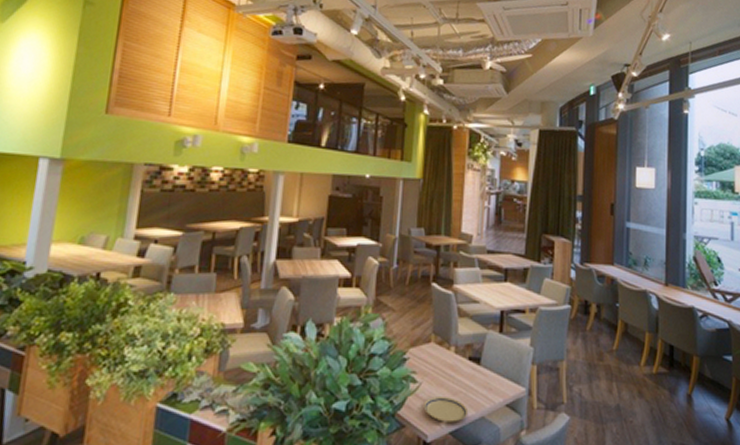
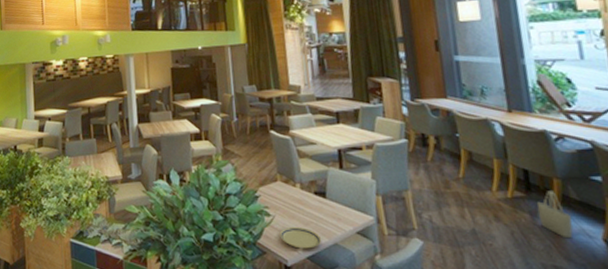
shopping bag: none [676,368,702,417] -> present [536,191,573,239]

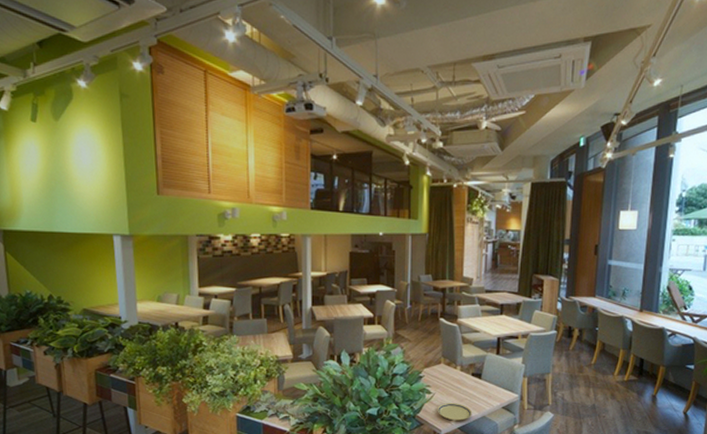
shopping bag: present [536,191,573,239] -> none [643,376,665,412]

